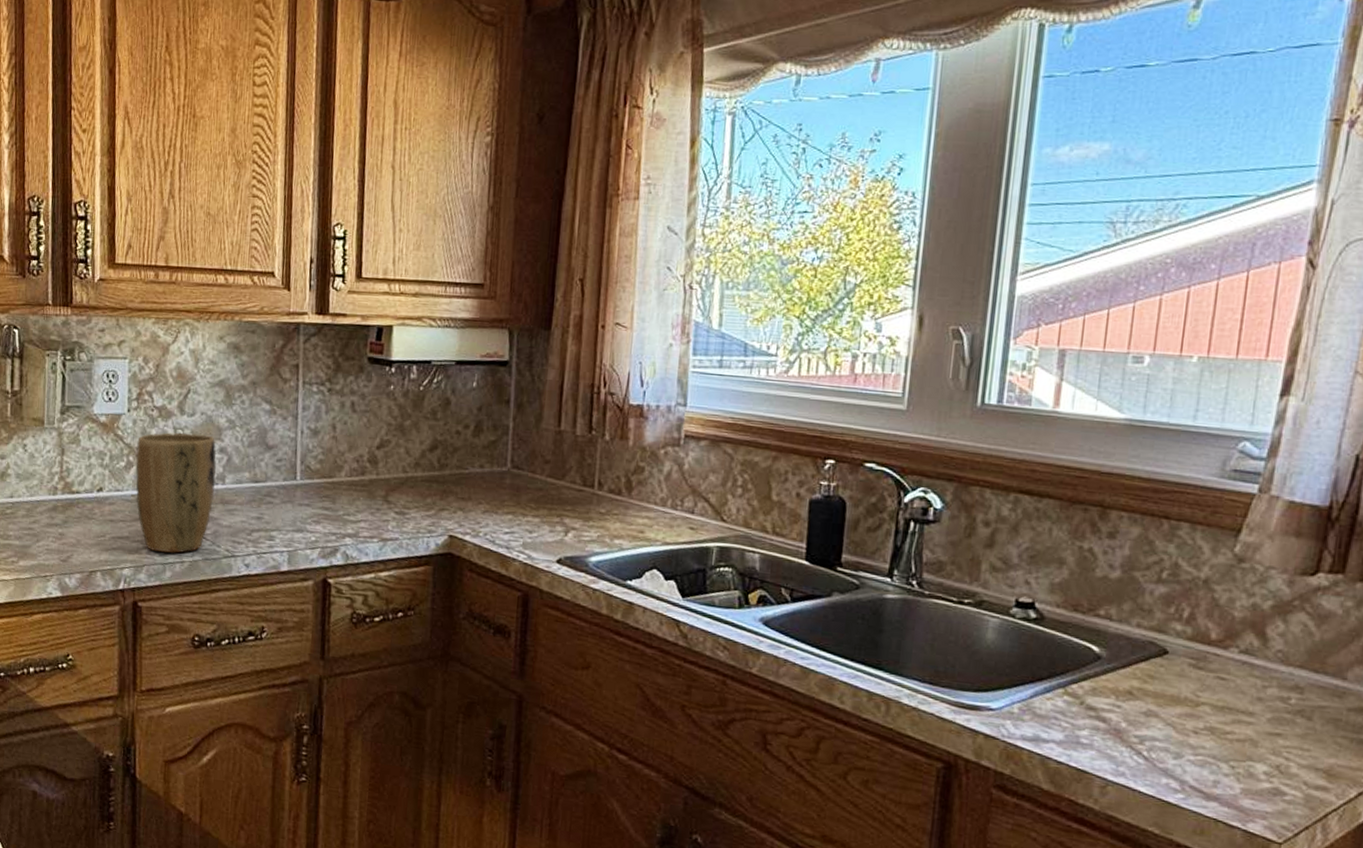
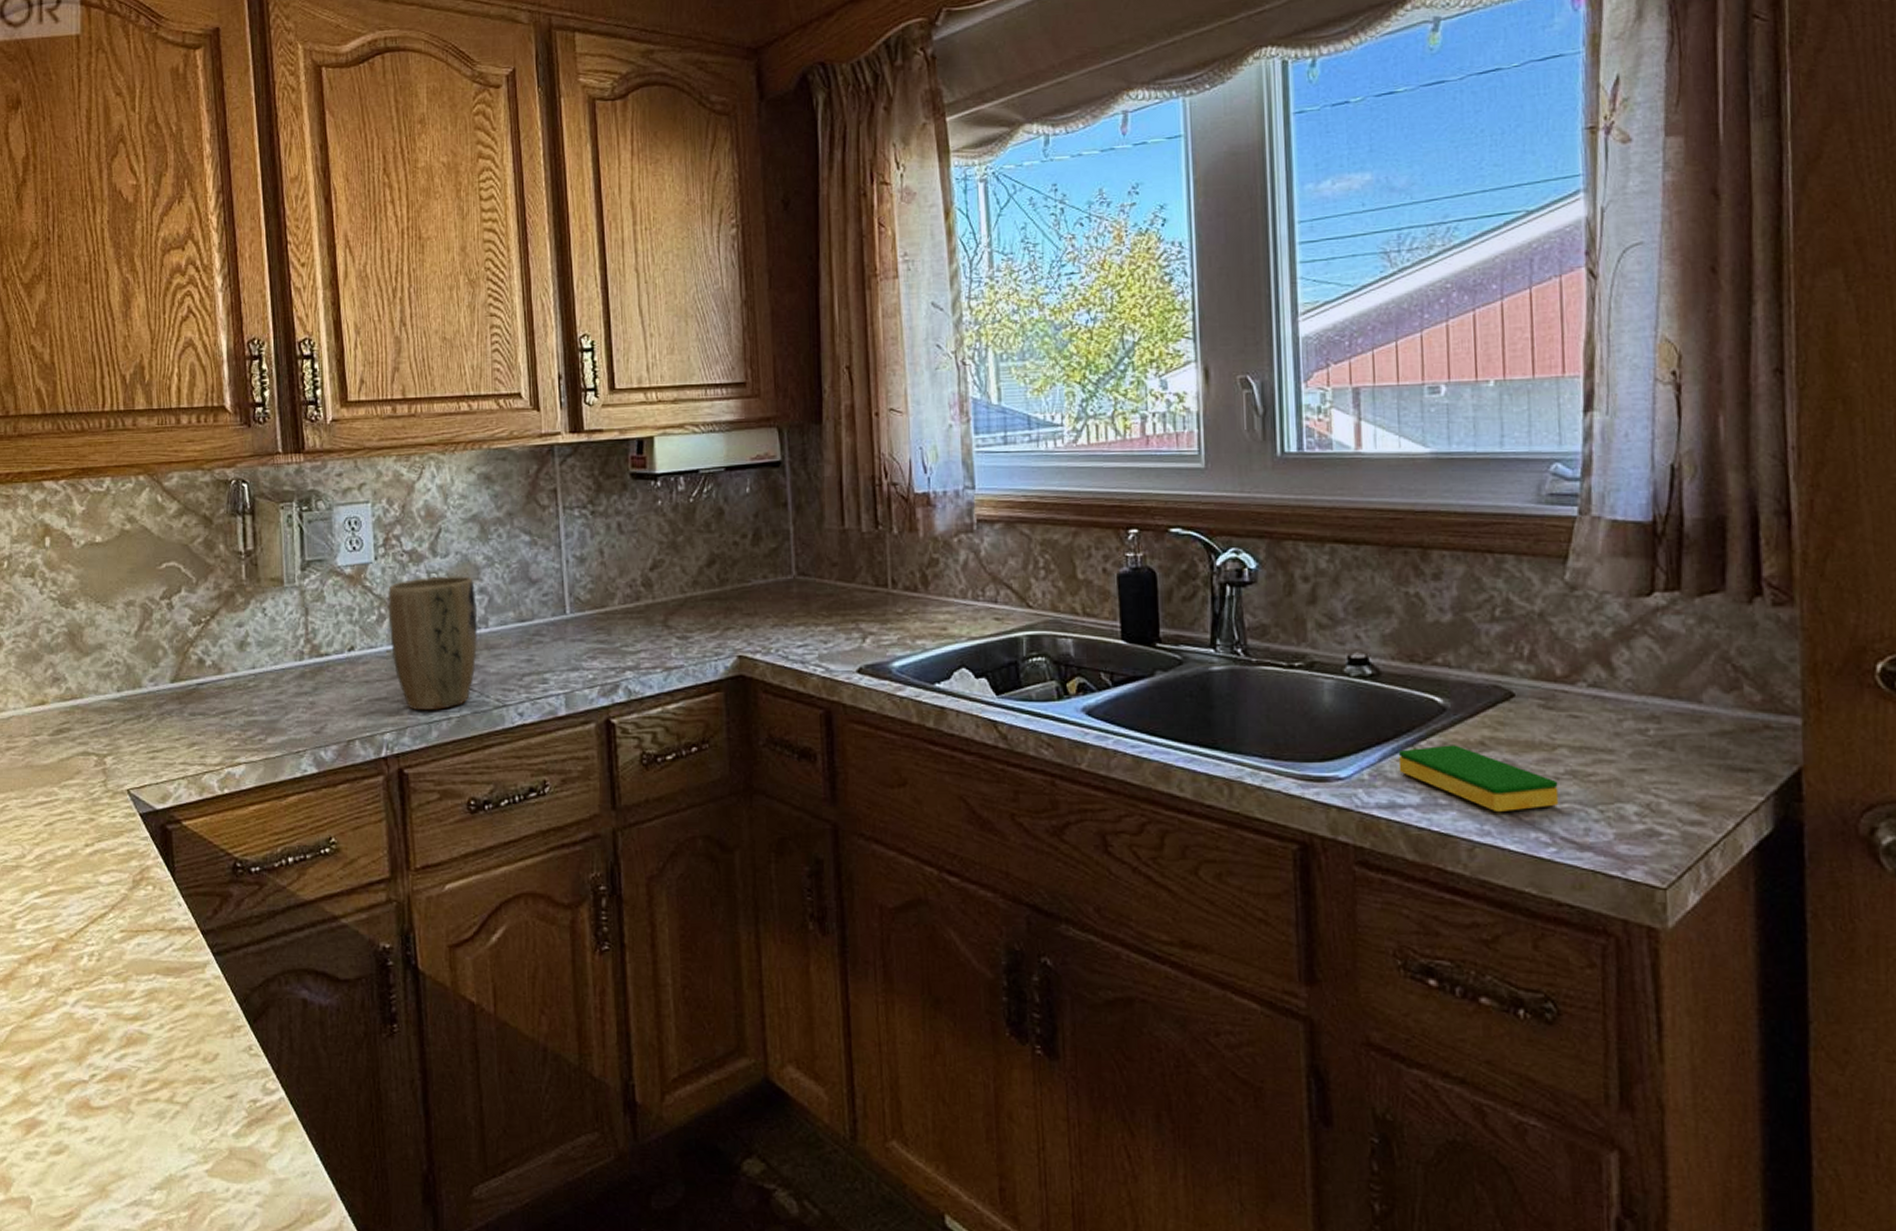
dish sponge: none [1047,689,1196,758] -> present [1398,745,1559,813]

